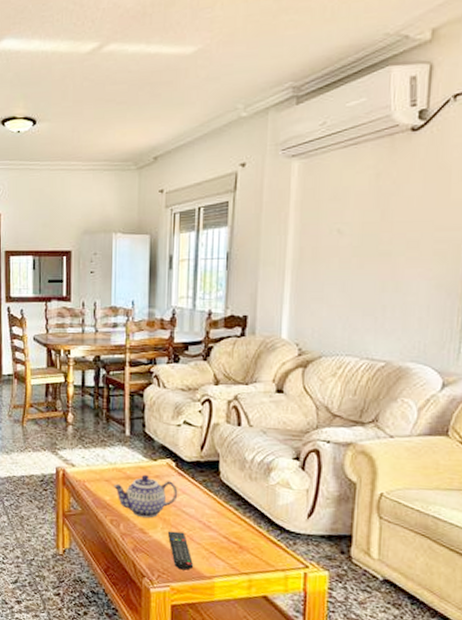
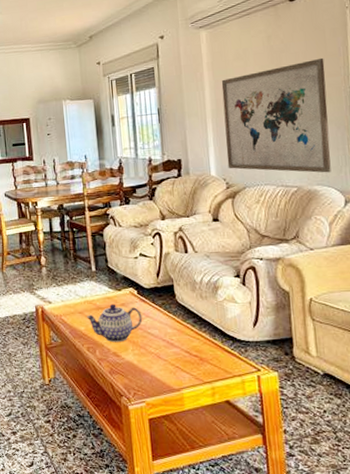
remote control: present [167,531,194,571] -> none [137,351,164,386]
wall art: none [303,206,445,348] -> present [221,57,331,173]

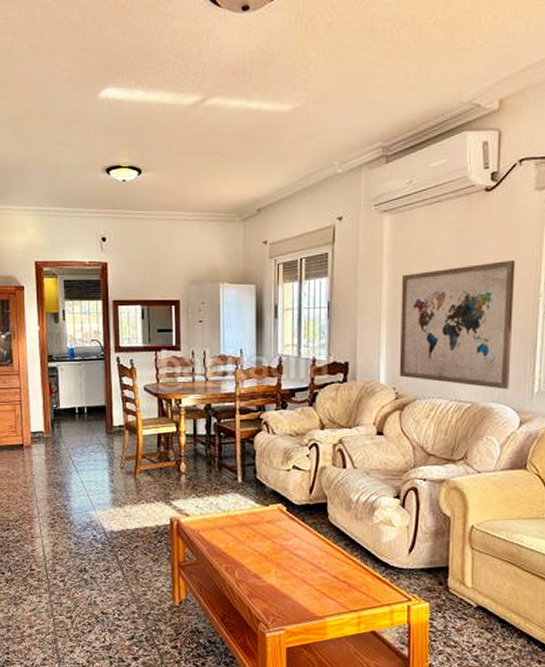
teapot: present [87,304,143,343] -> none [228,521,290,564]

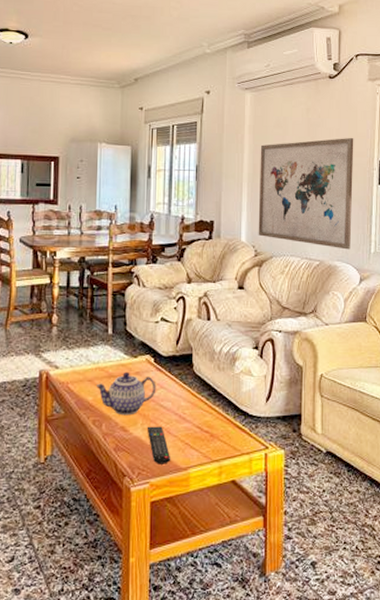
teapot: none [228,521,290,564] -> present [97,373,157,416]
remote control: none [280,574,307,612] -> present [147,426,171,464]

